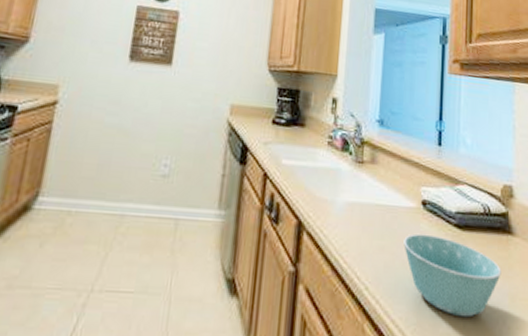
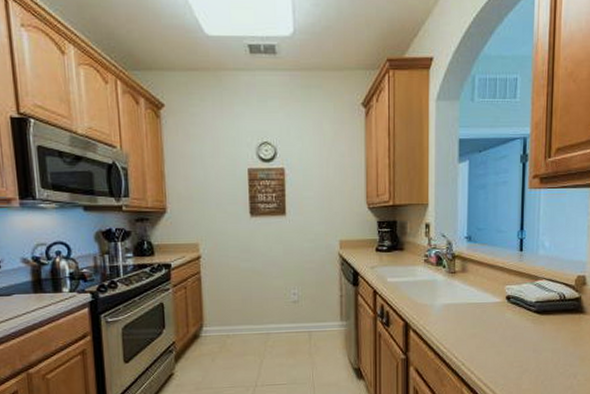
bowl: present [403,233,501,318] -> none [492,321,574,377]

